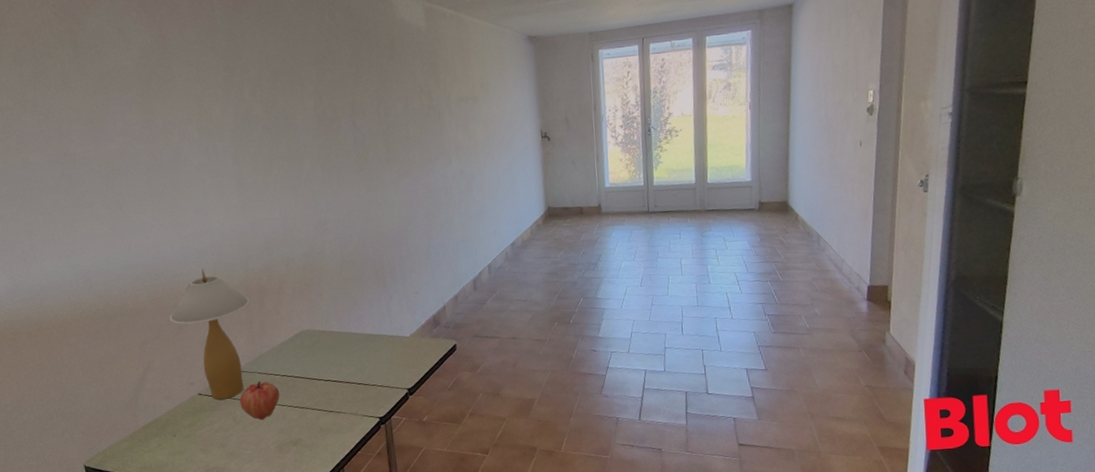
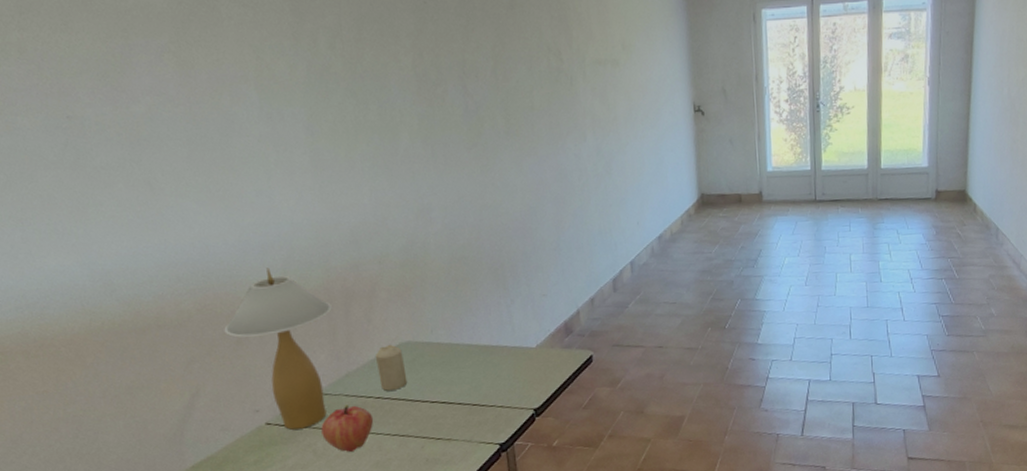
candle: none [281,331,307,370] -> present [374,344,408,391]

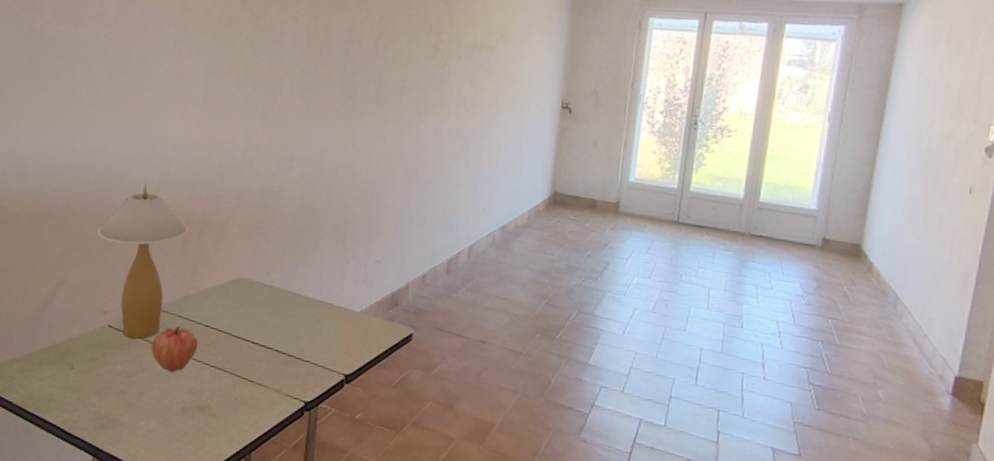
candle: present [374,344,408,391] -> none [212,276,238,323]

